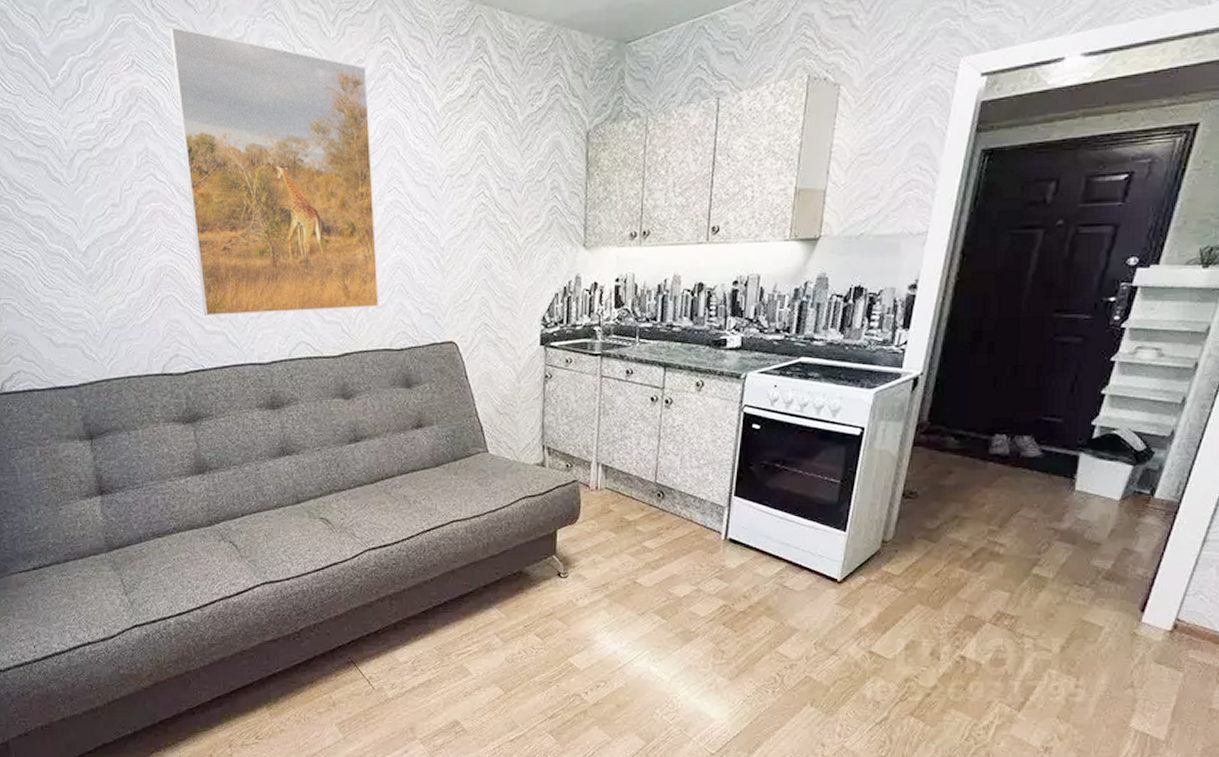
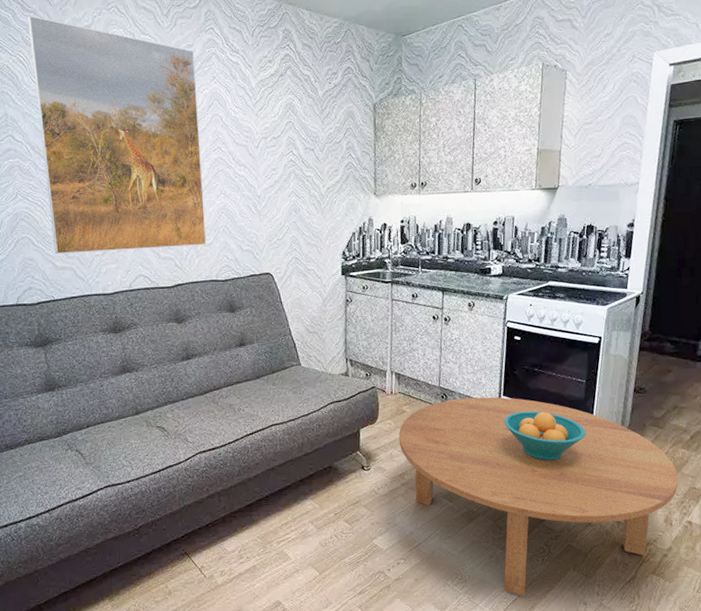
coffee table: none [603,497,952,733] -> present [398,397,678,597]
fruit bowl: none [734,515,837,576] -> present [504,411,586,461]

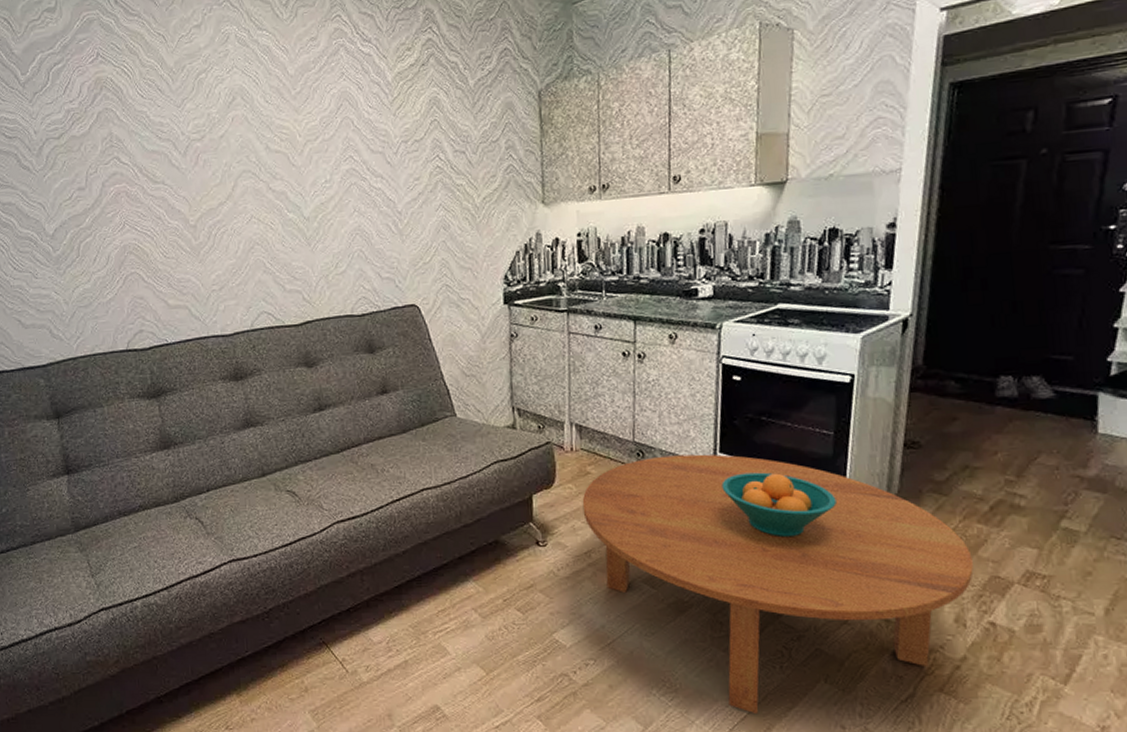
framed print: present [28,15,207,254] -> none [131,19,339,291]

